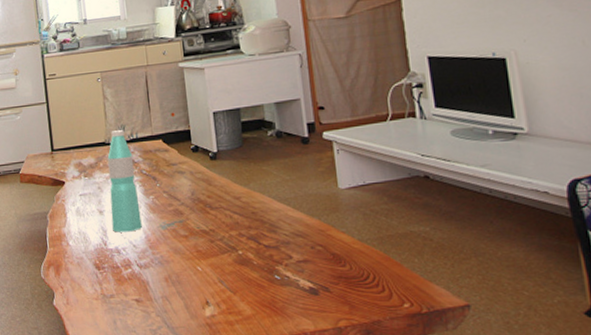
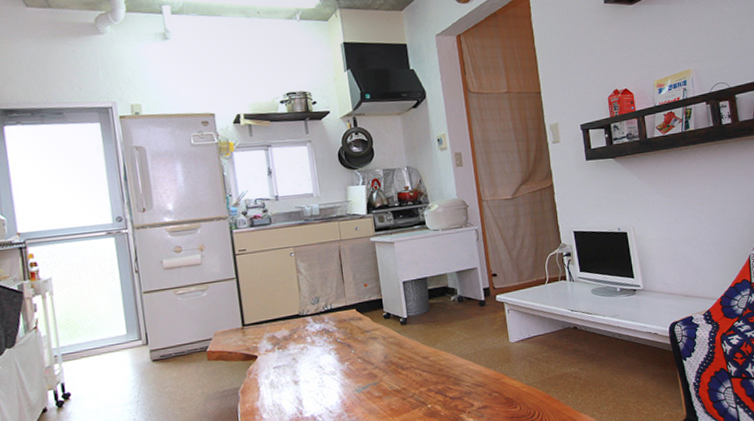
water bottle: present [107,130,142,233] -> none [302,302,338,401]

